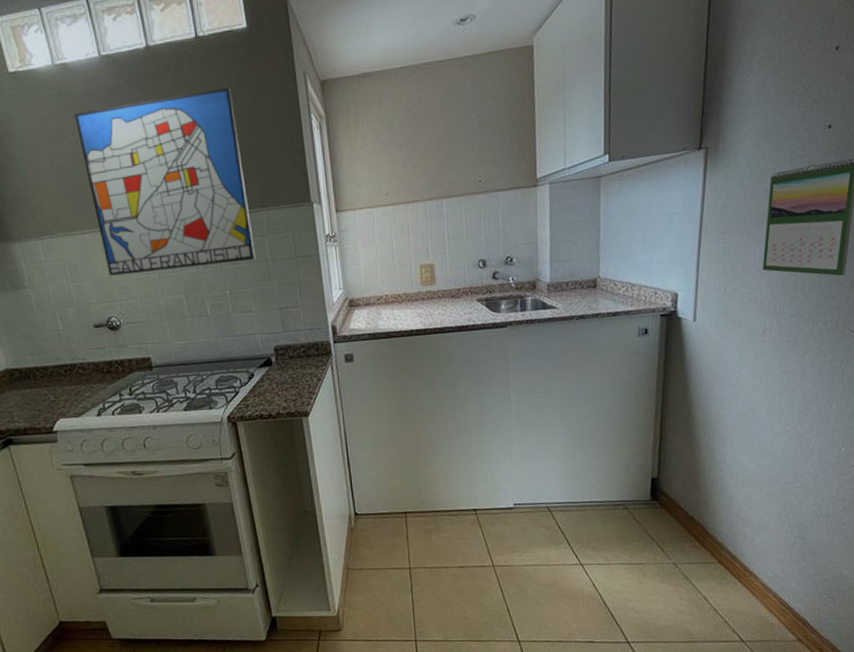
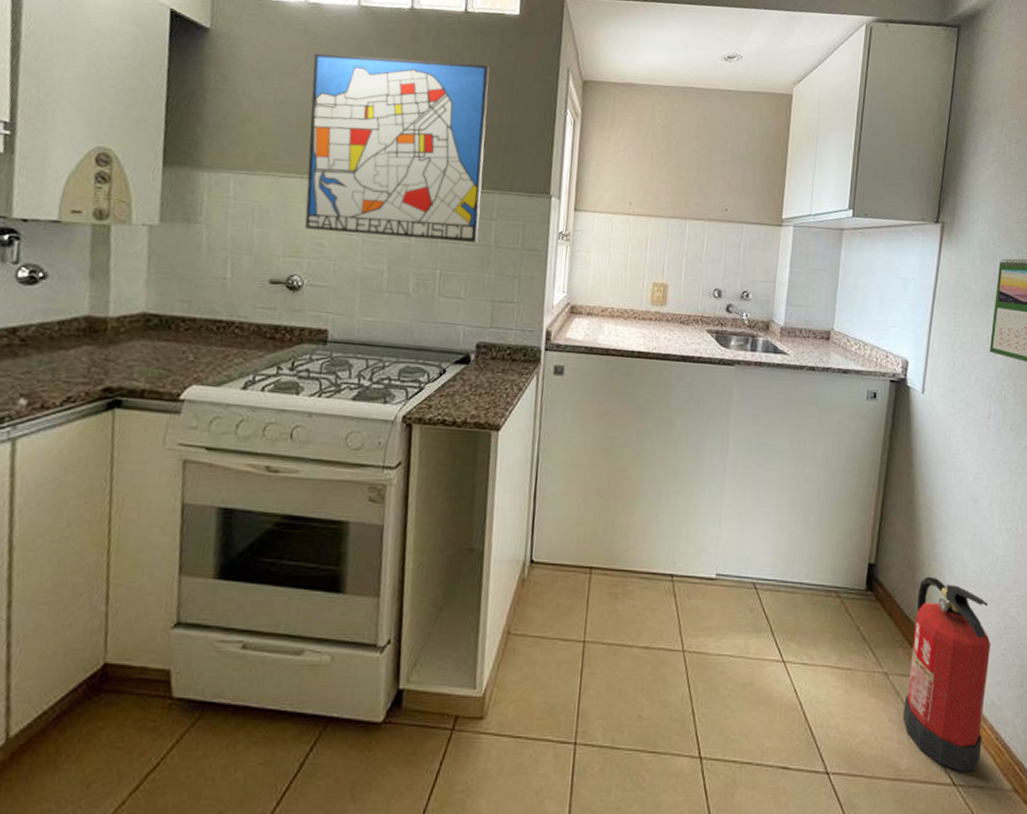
fire extinguisher: none [692,481,773,631] -> present [902,576,991,772]

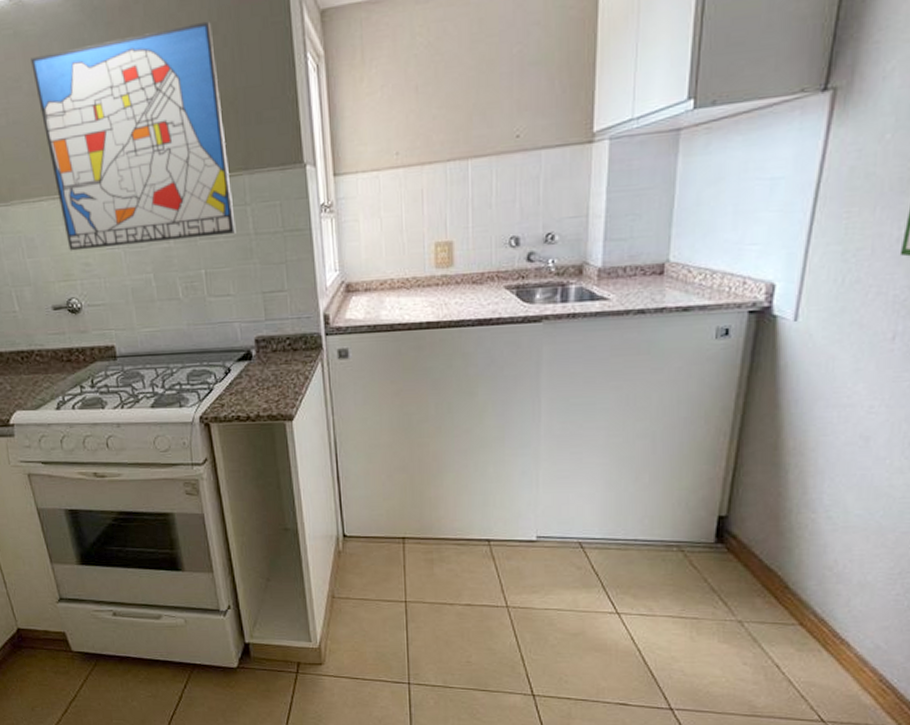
fire extinguisher: present [902,576,991,772] -> none [760,524,879,710]

